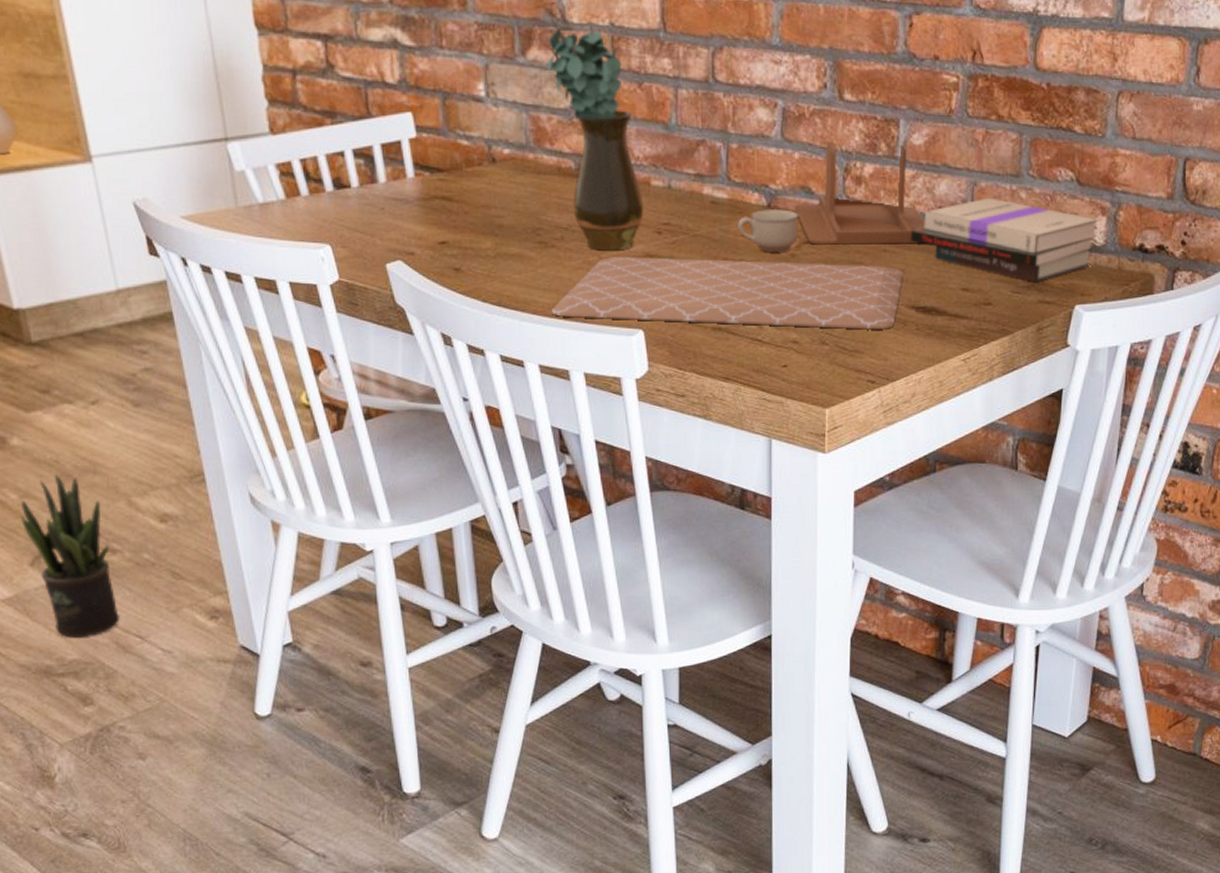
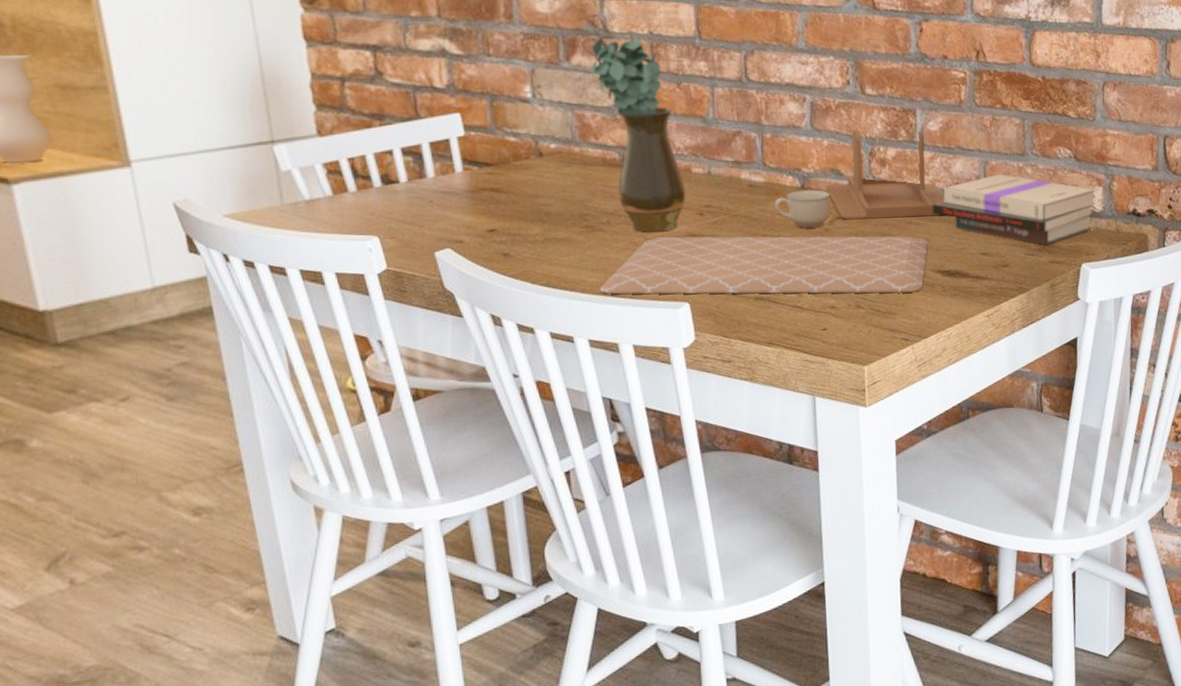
potted plant: present [19,474,120,638] -> none [36,474,145,643]

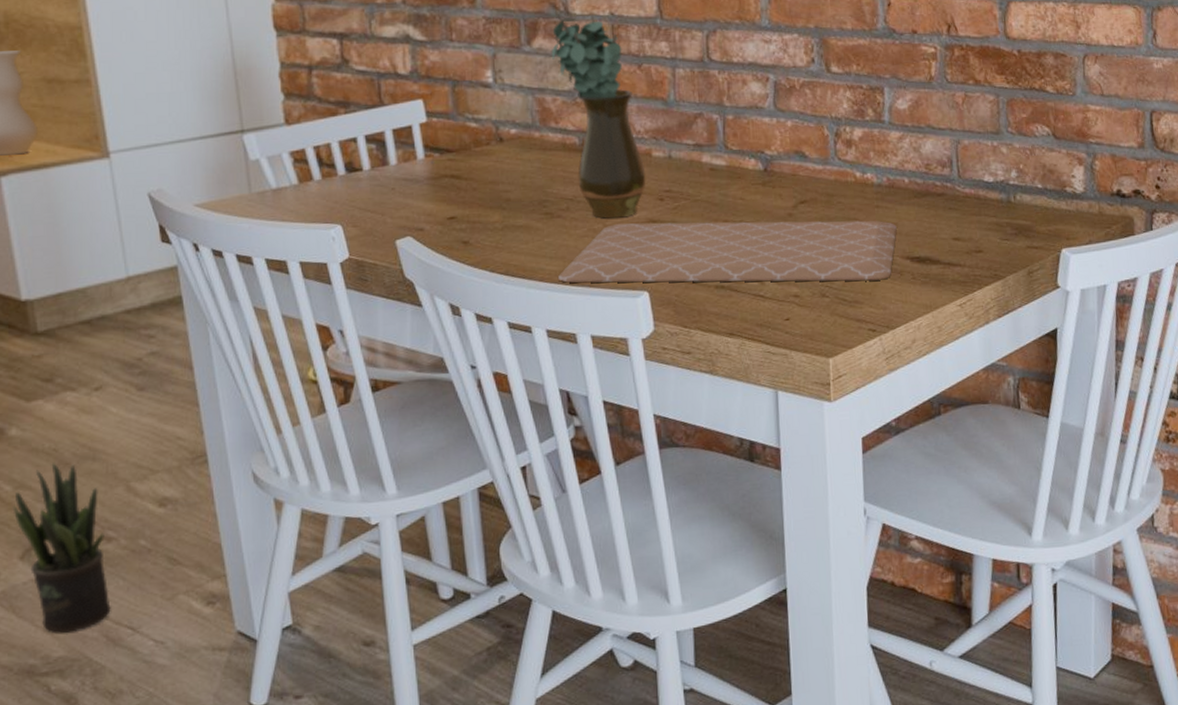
potted plant: none [36,474,145,643] -> present [12,463,111,633]
cup: present [774,189,831,228] -> none [736,172,794,213]
napkin holder: present [826,129,945,220] -> none [790,109,915,204]
books: present [932,174,1096,245] -> none [901,154,1077,229]

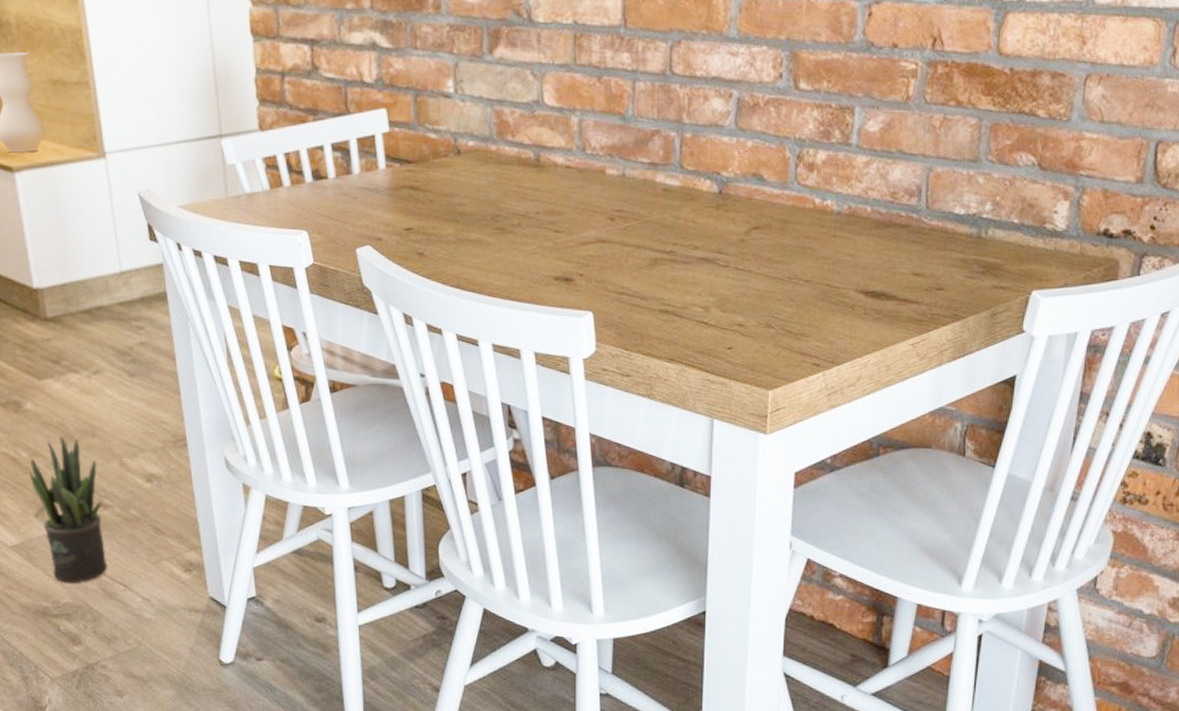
vase: present [551,11,646,219] -> none [512,18,598,236]
placemat: present [558,220,897,283] -> none [507,241,853,314]

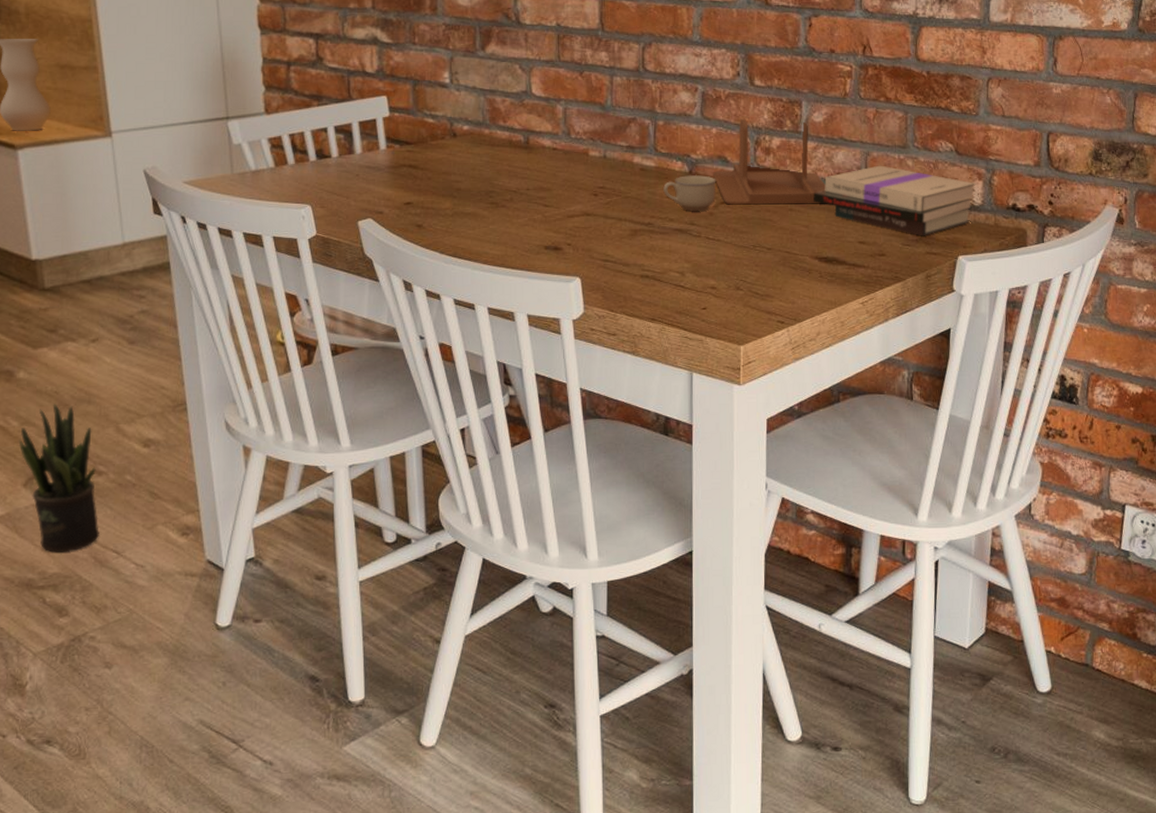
cup: none [688,195,750,237] -> present [663,174,716,211]
napkin holder: none [746,129,878,230] -> present [713,118,826,205]
books: none [862,183,1061,267] -> present [813,165,976,236]

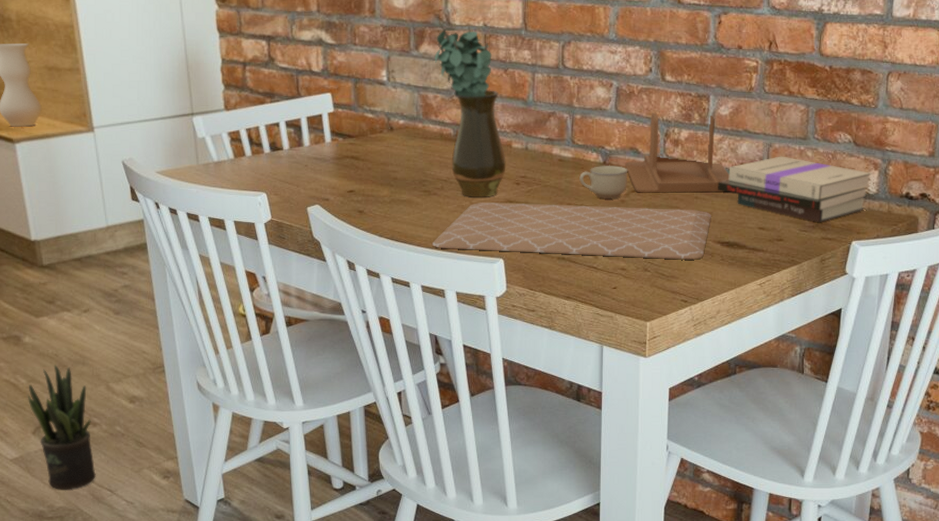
placemat: none [501,214,808,277] -> present [433,202,711,260]
vase: none [502,20,583,210] -> present [434,21,506,197]

